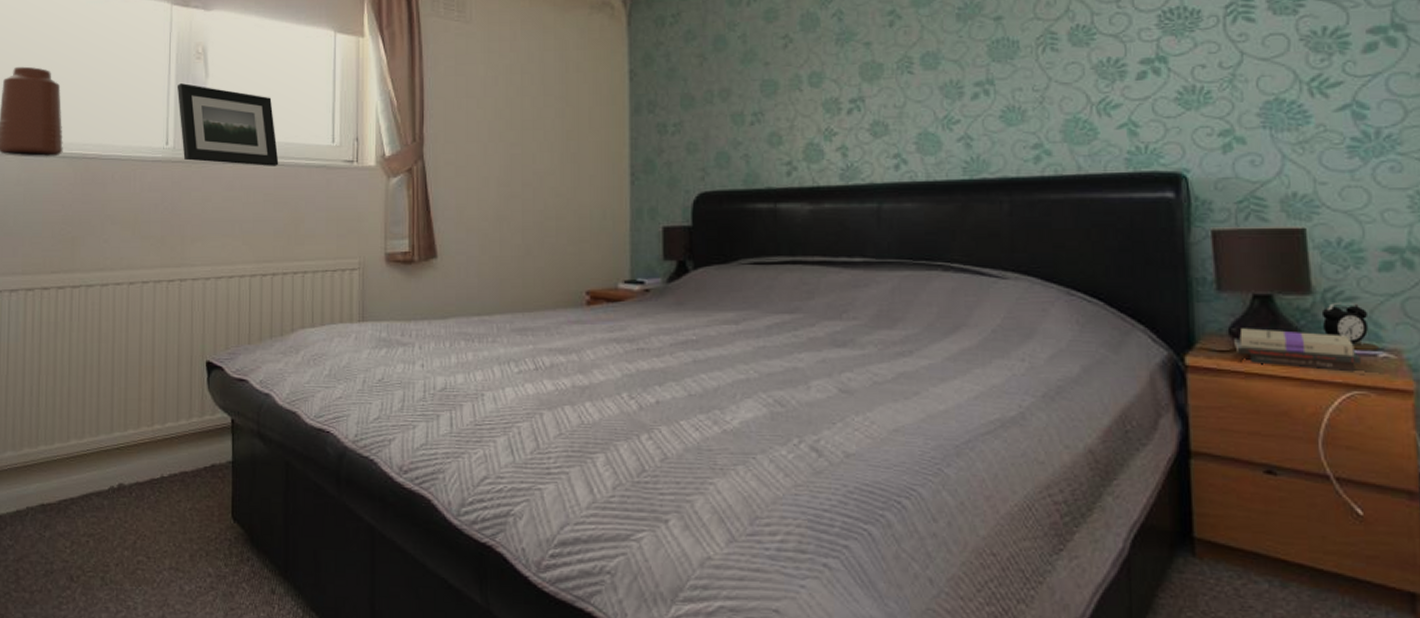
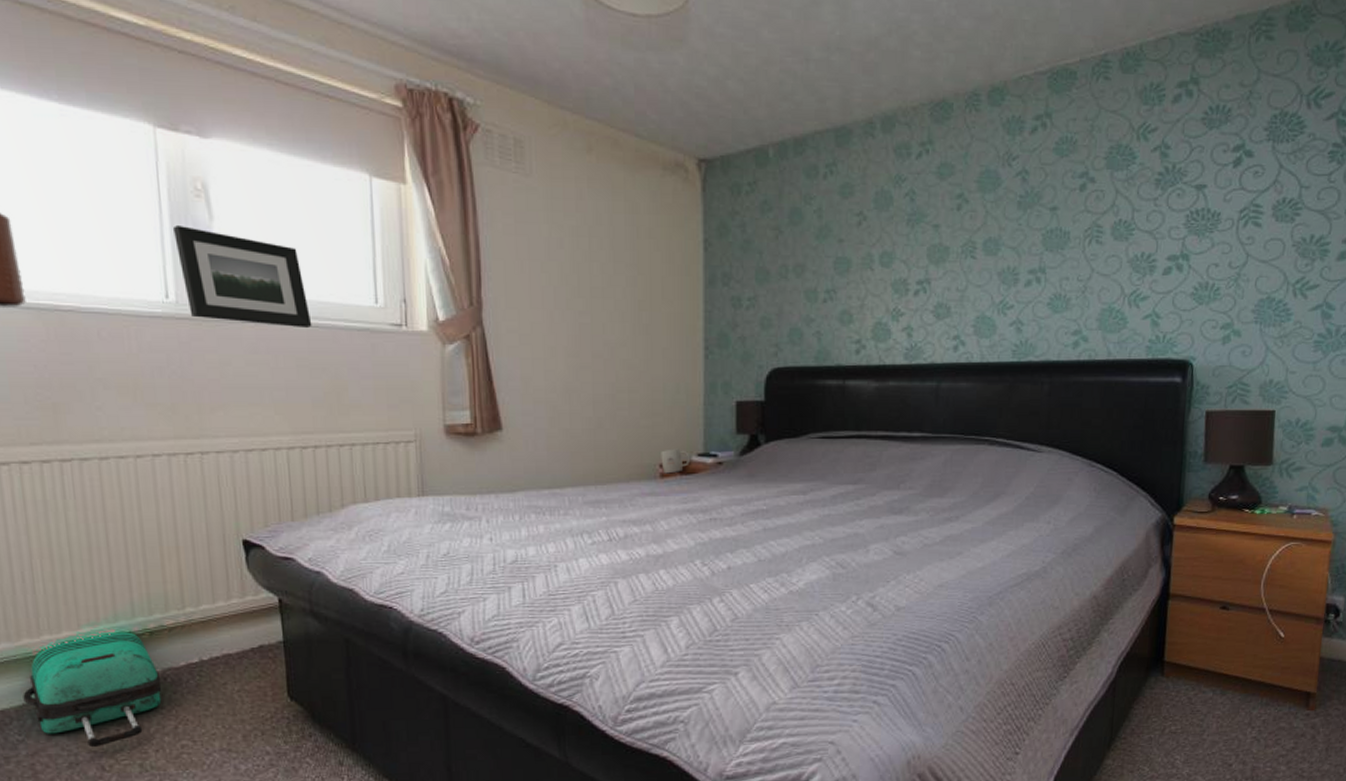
suitcase: none [17,446,127,558] -> present [23,632,162,748]
mug: none [587,275,617,301] -> present [661,448,691,474]
books: present [1234,328,1361,372] -> none [1211,493,1299,528]
alarm clock: present [1321,301,1379,350] -> none [1277,471,1313,510]

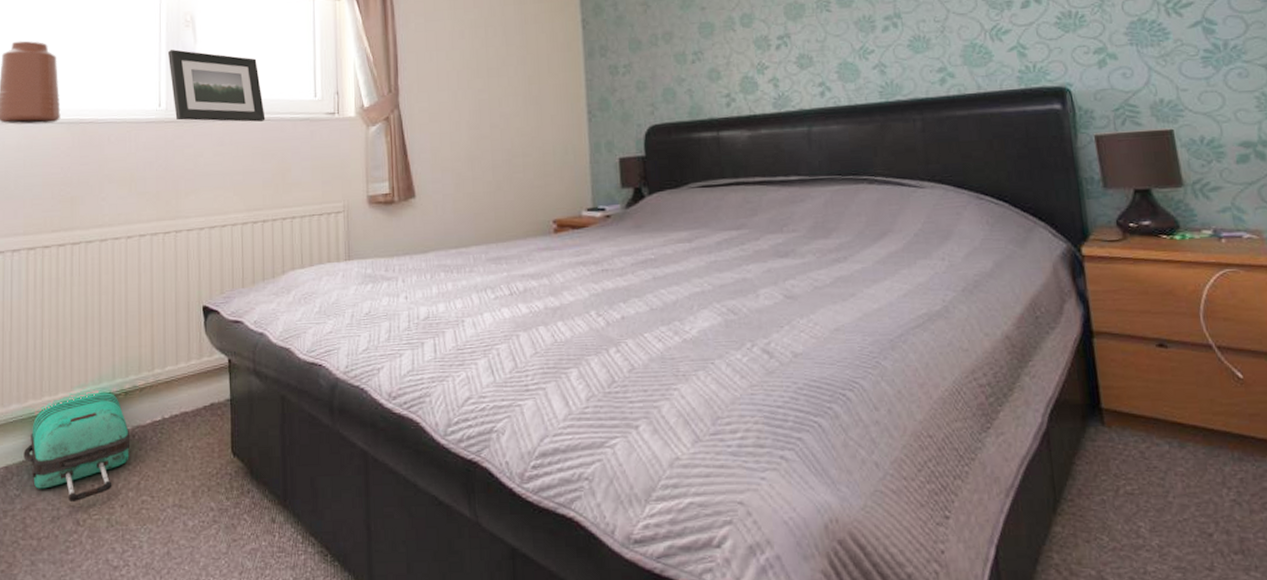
mug: present [661,448,691,474] -> none [553,205,581,229]

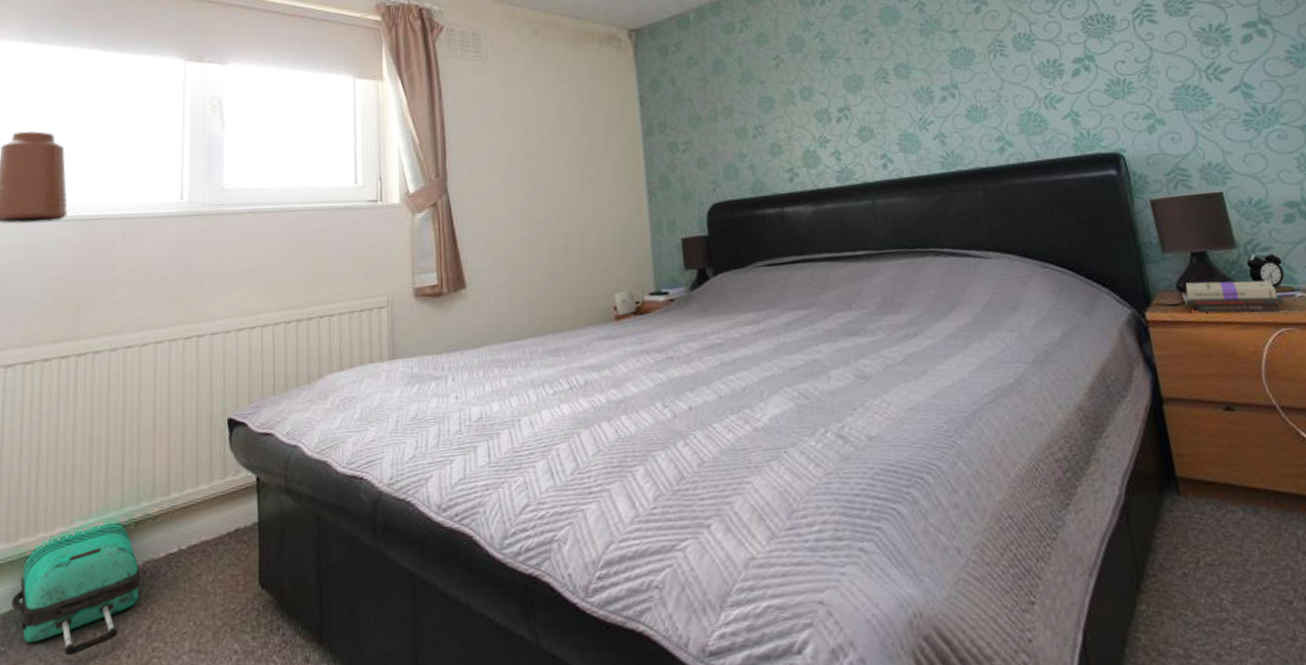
picture frame: present [168,49,266,122] -> none [192,137,301,214]
mug: none [553,205,581,229] -> present [614,289,644,316]
books: none [1122,219,1229,253] -> present [1182,280,1283,313]
alarm clock: none [1192,191,1244,233] -> present [1246,252,1296,292]

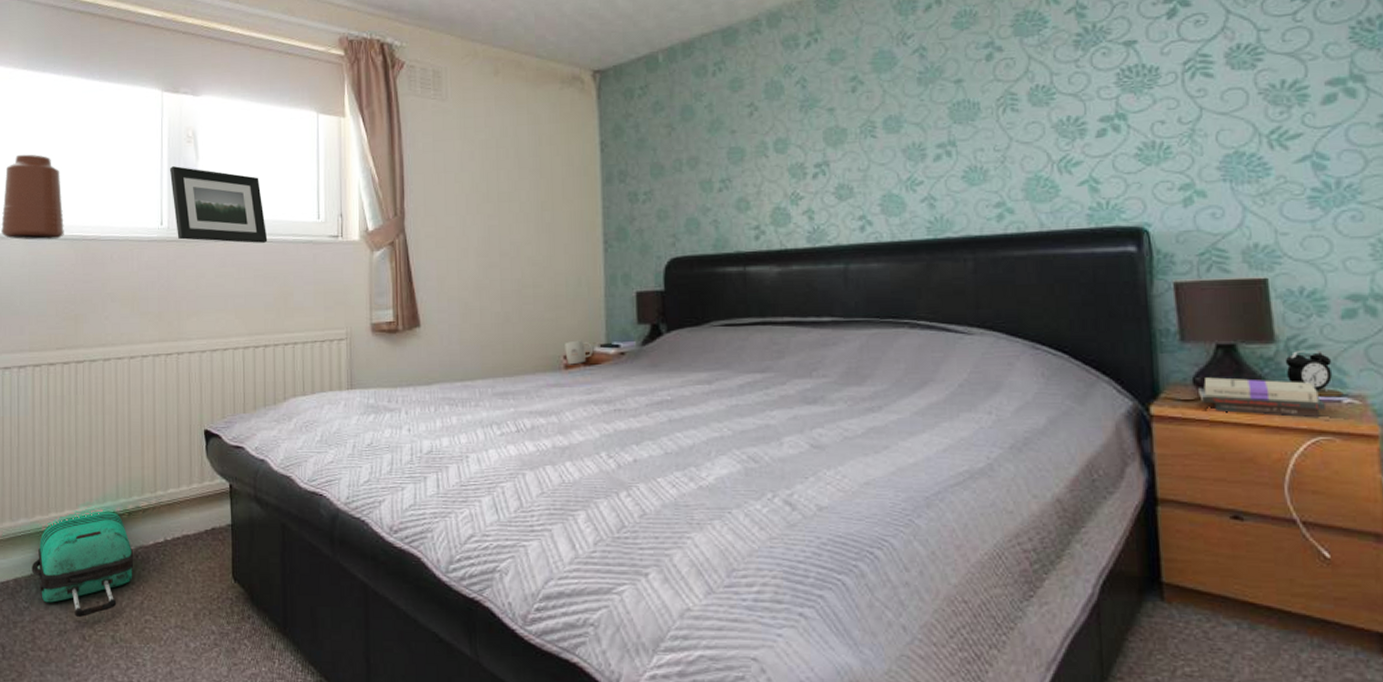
picture frame: none [192,137,301,214] -> present [170,166,268,243]

